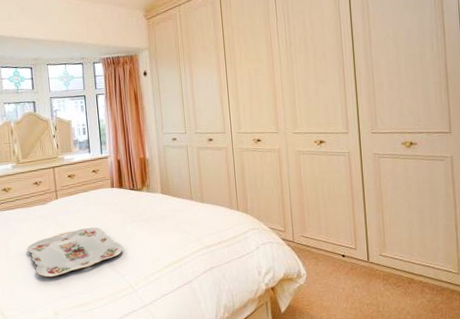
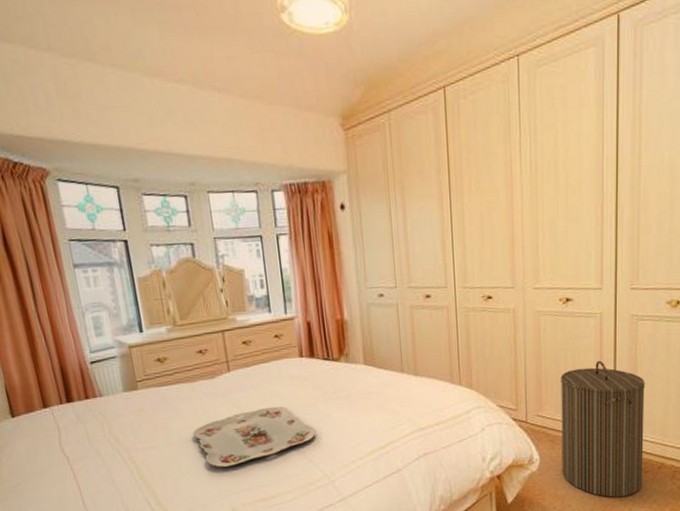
laundry hamper: none [319,190,396,309] -> present [561,360,645,498]

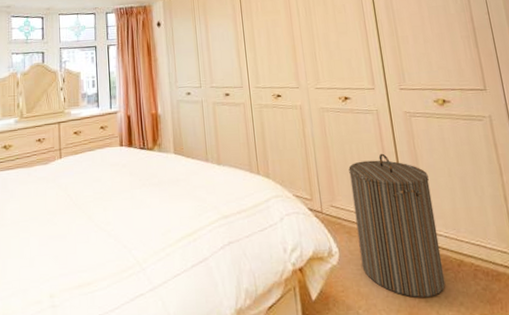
serving tray: present [193,407,316,468] -> none [24,192,131,251]

